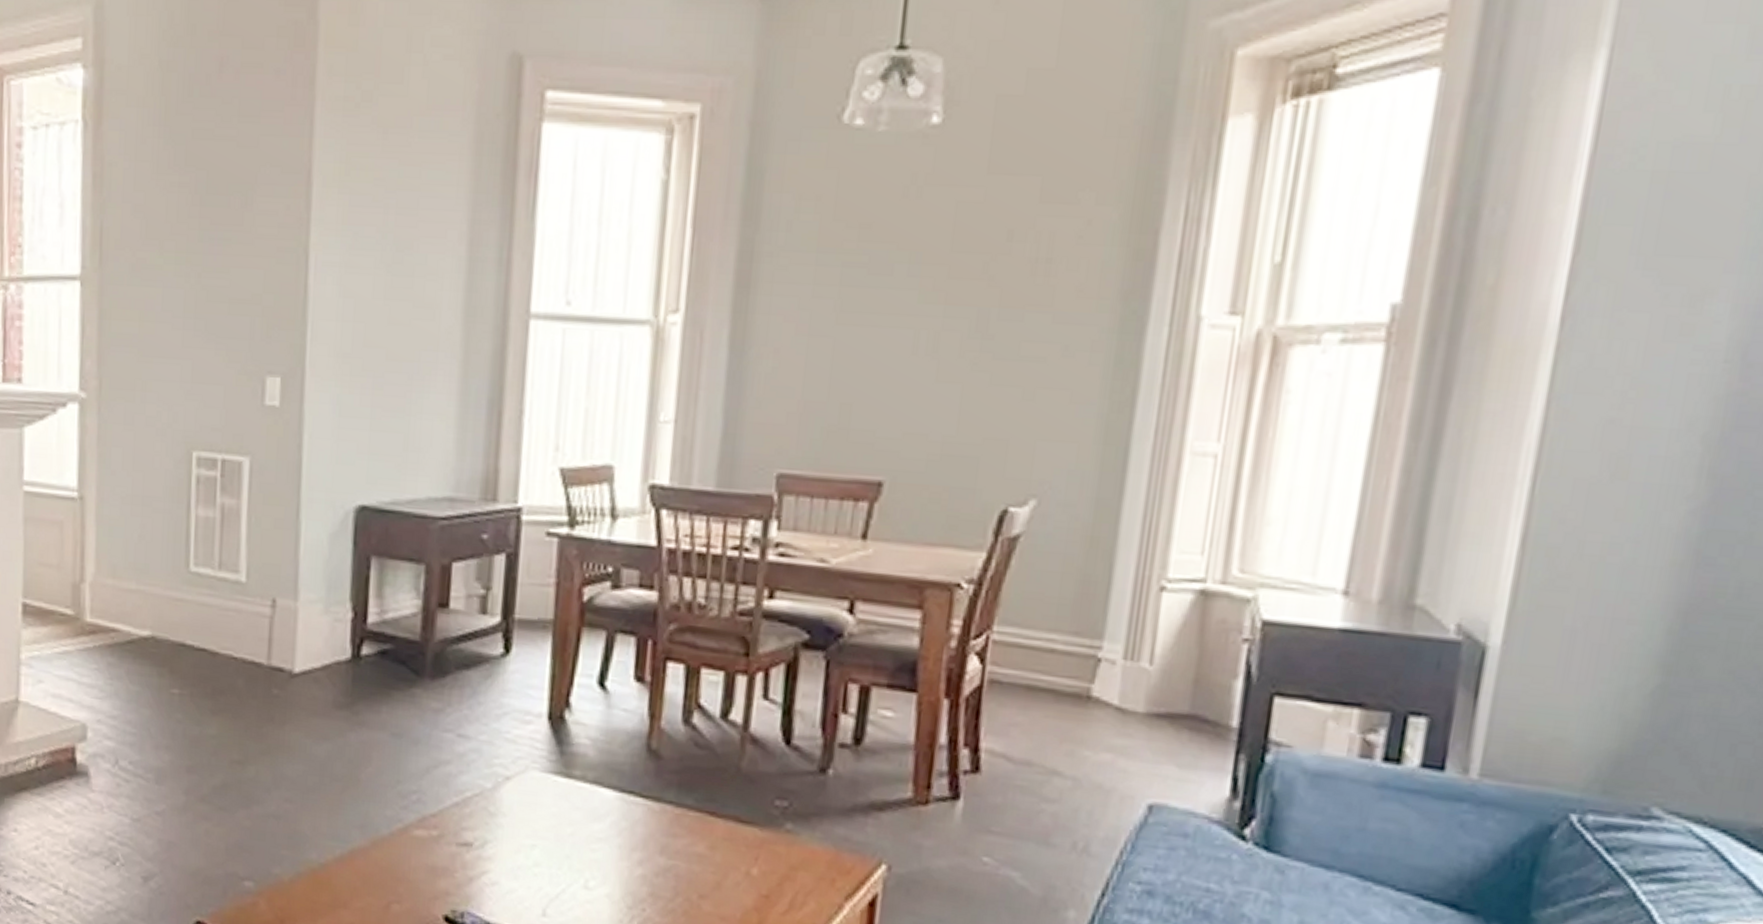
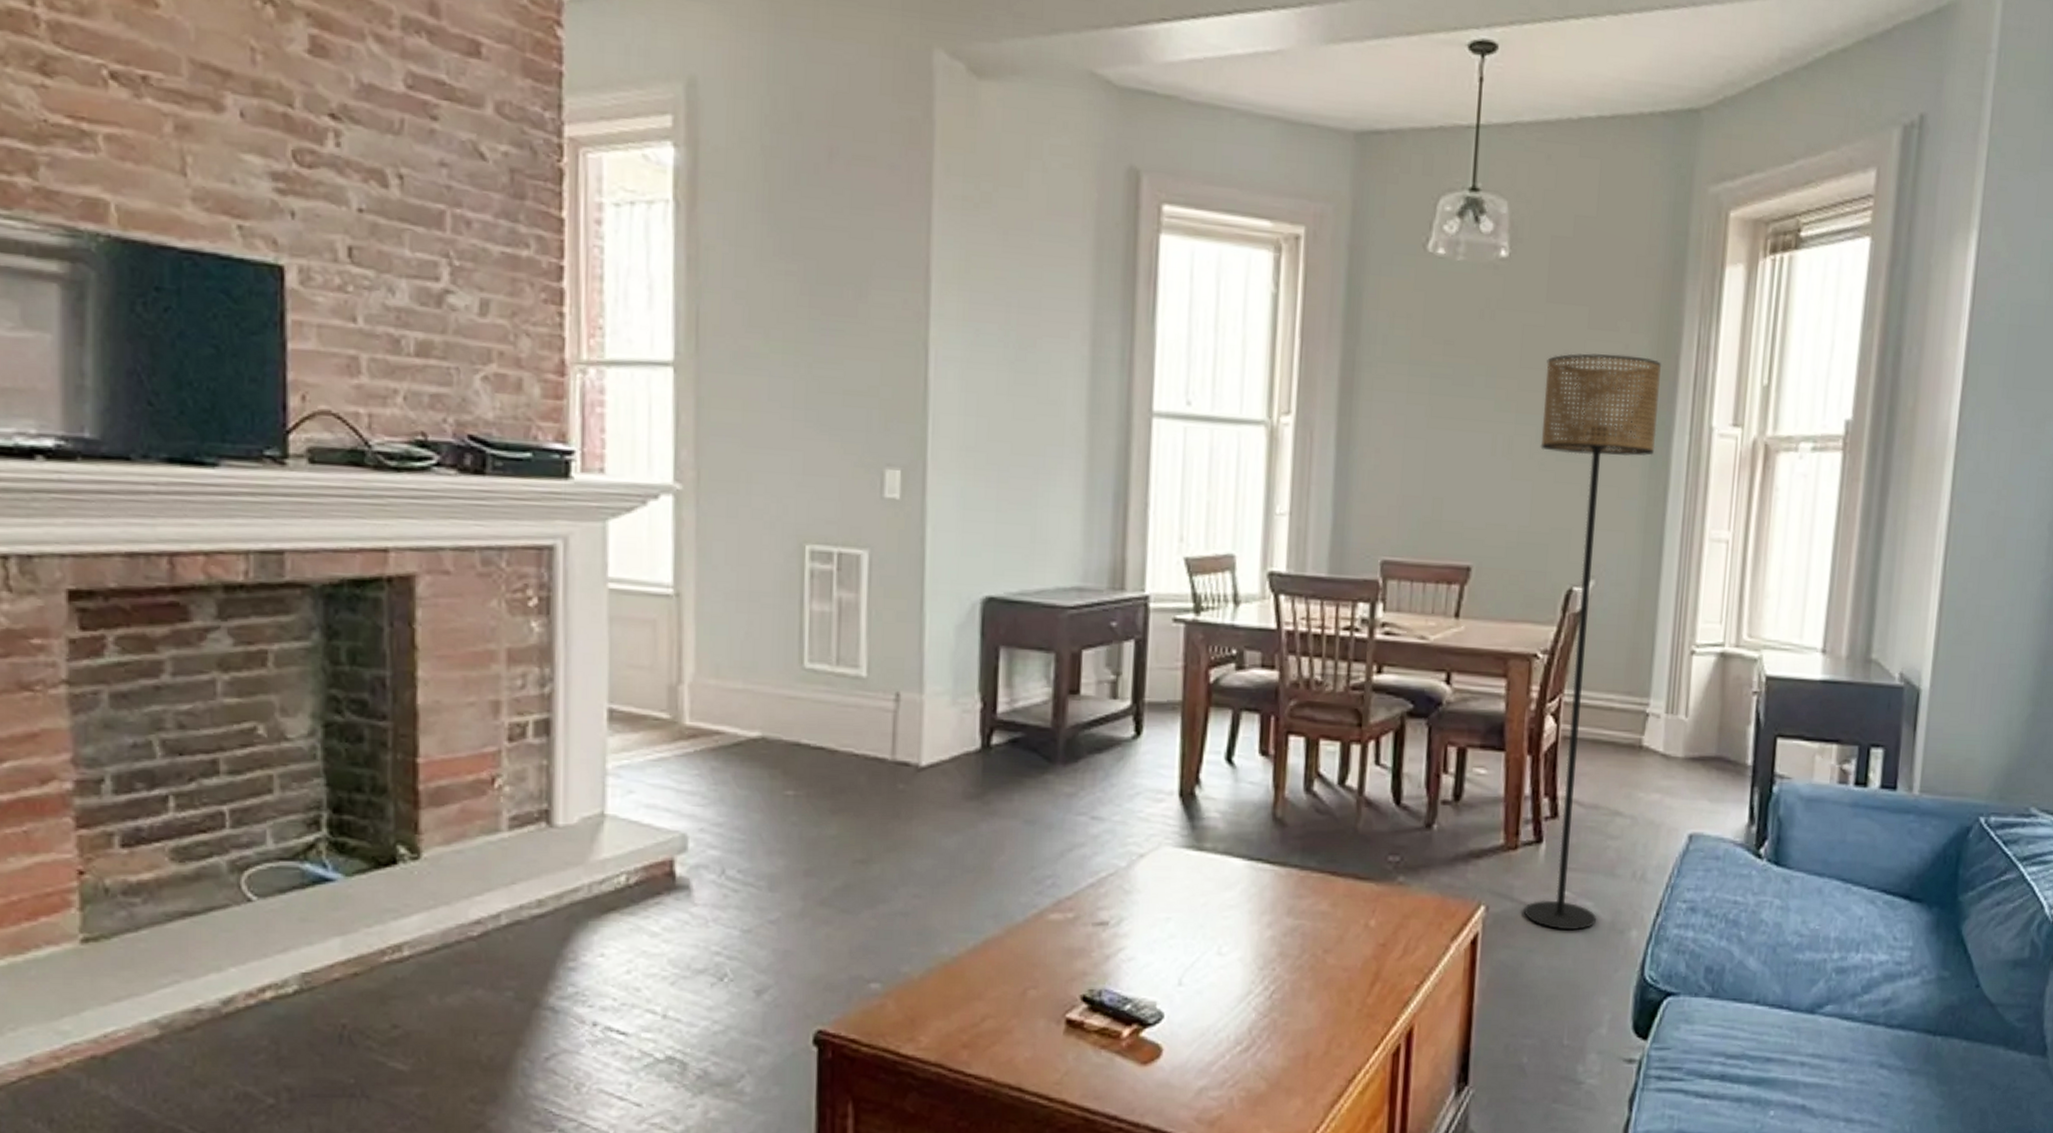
floor lamp: none [933,231,1134,903] -> present [1523,353,1661,930]

